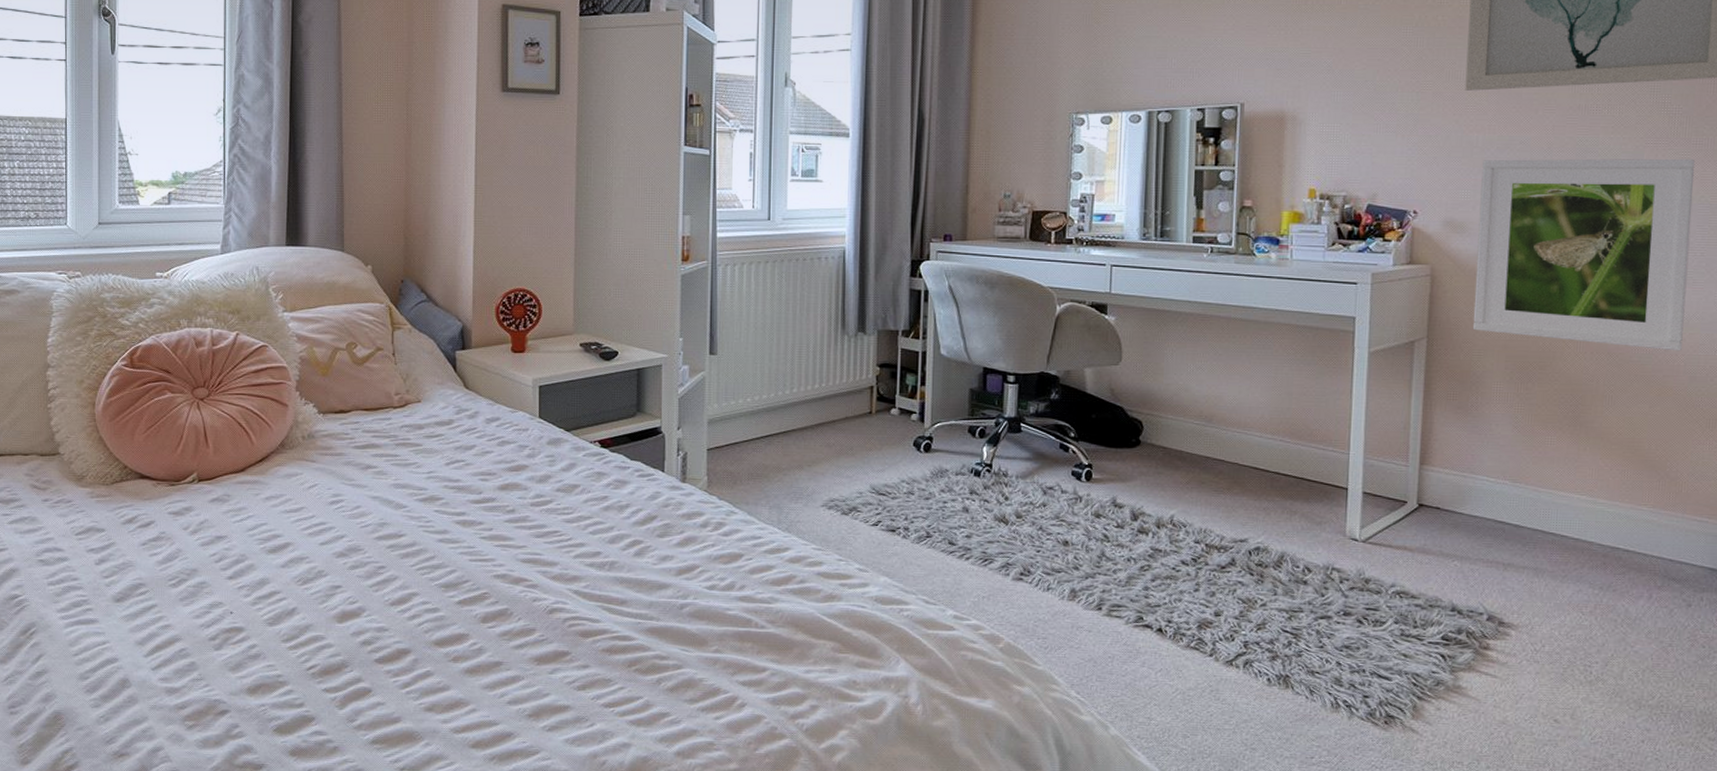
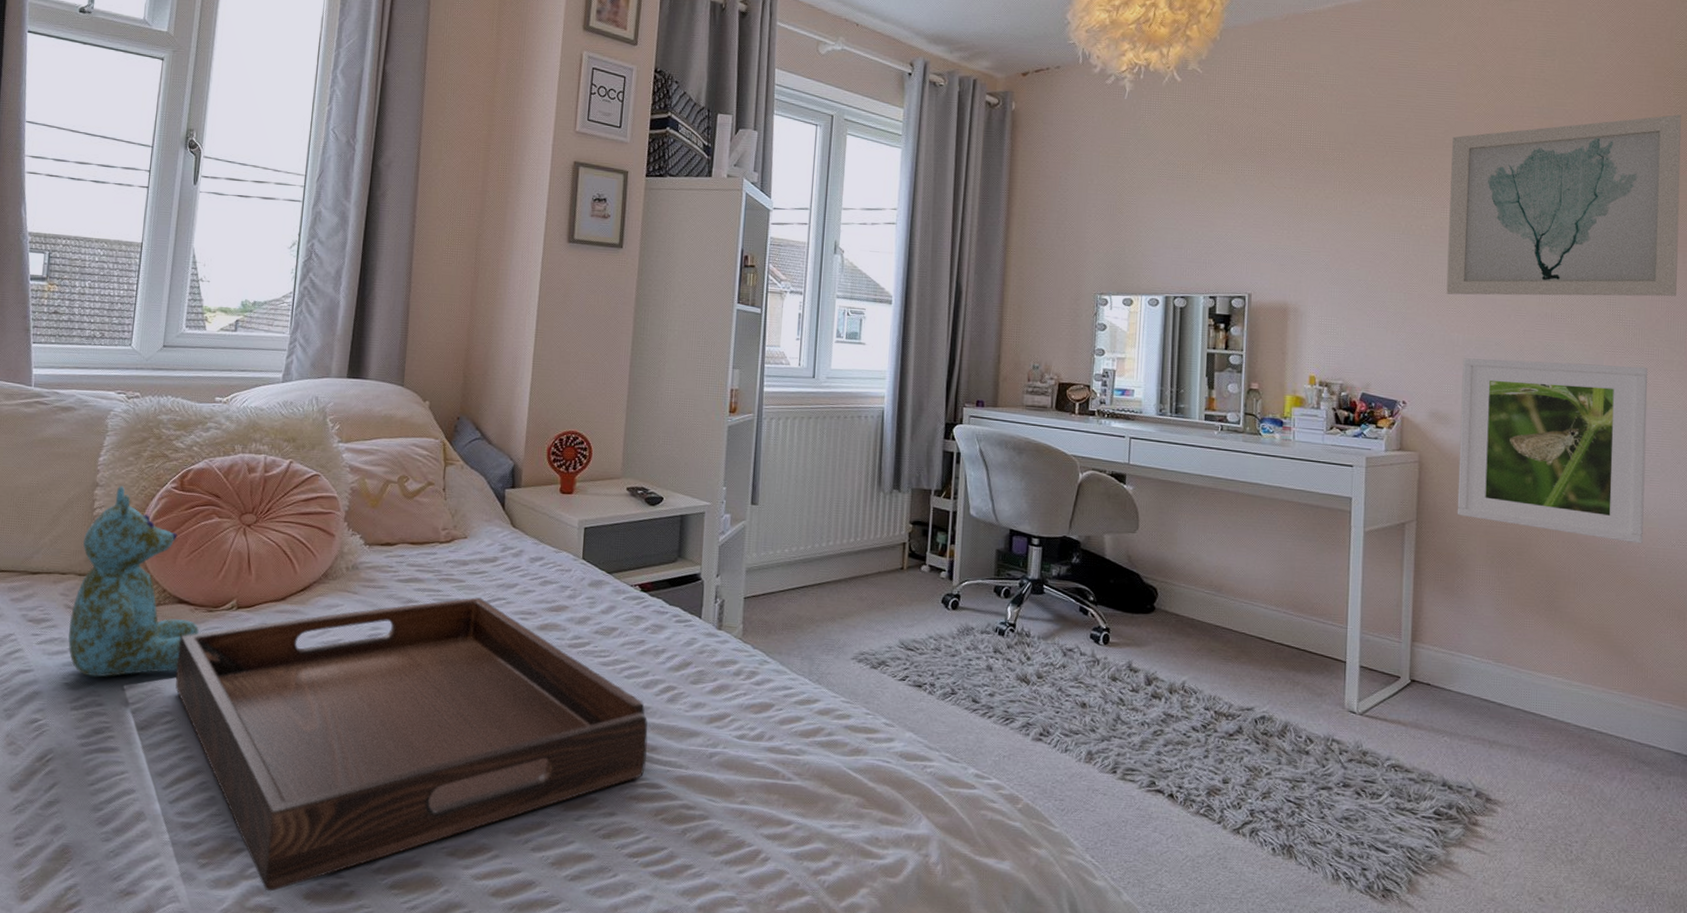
stuffed bear: none [37,366,163,553] -> present [68,486,199,678]
serving tray: none [144,460,617,750] -> present [175,597,648,892]

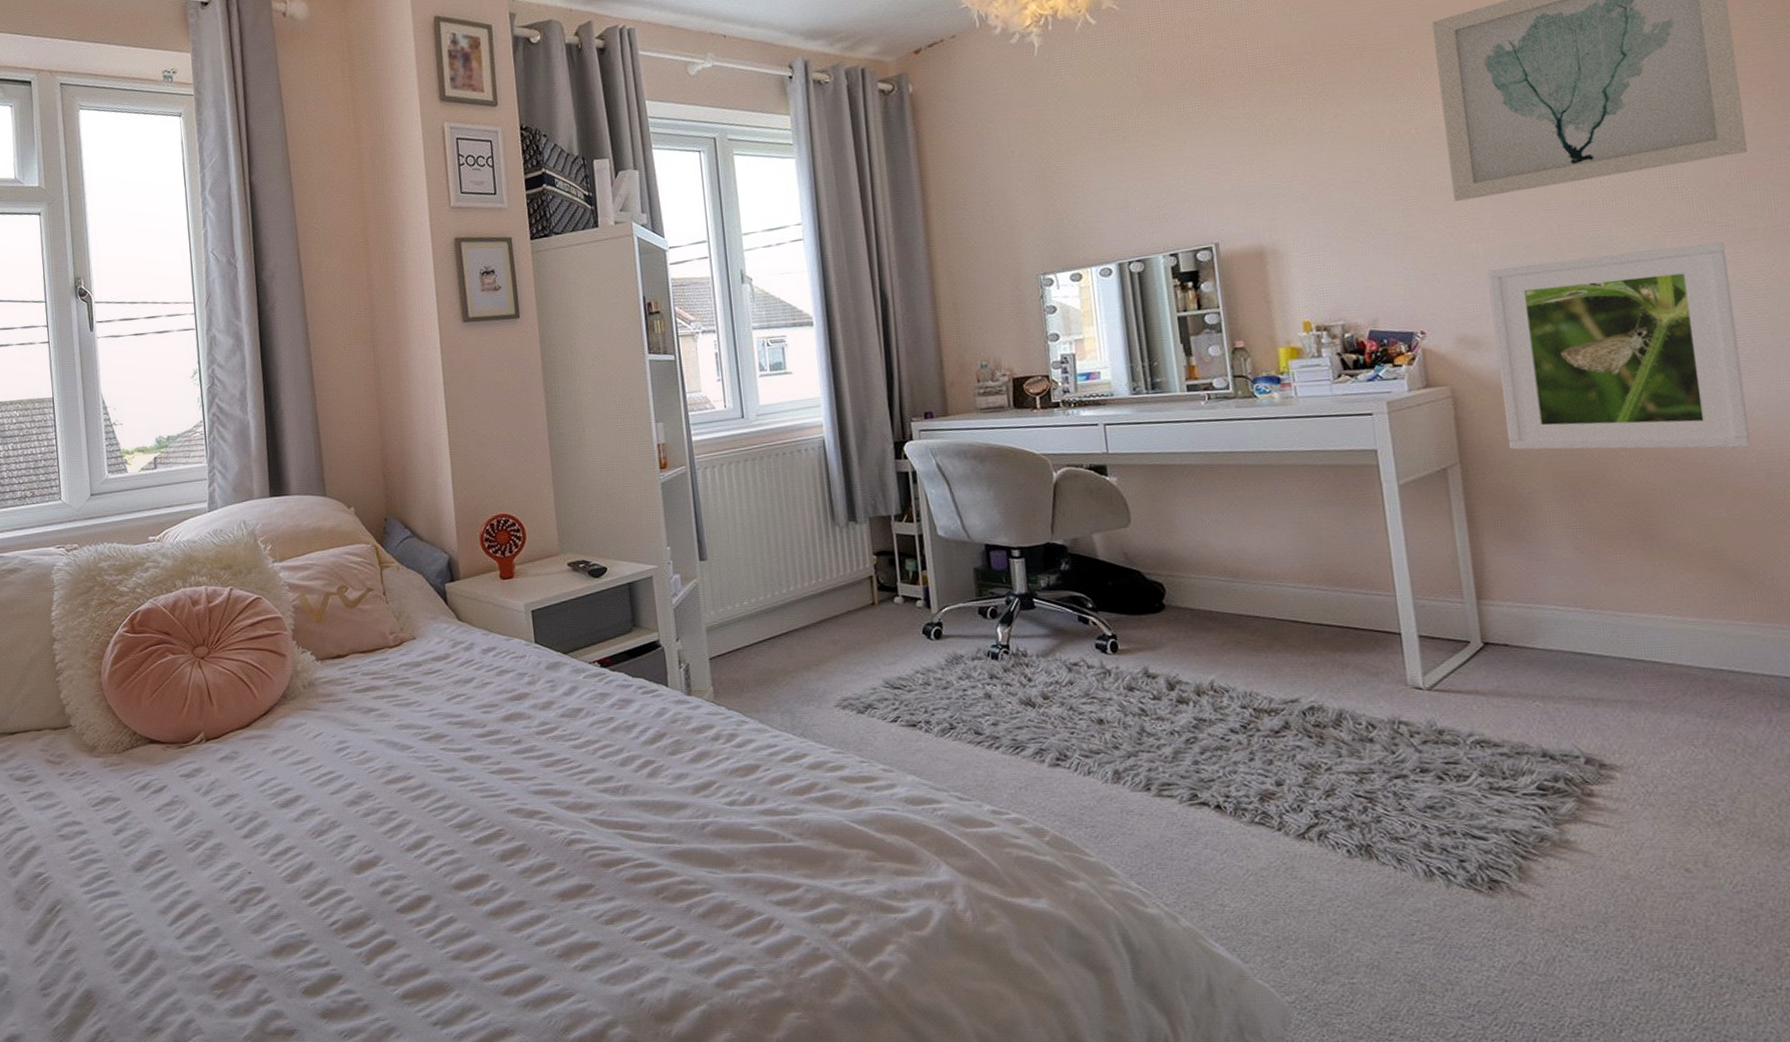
stuffed bear: present [68,486,199,678] -> none [51,637,174,826]
serving tray: present [175,597,648,892] -> none [157,697,638,1014]

